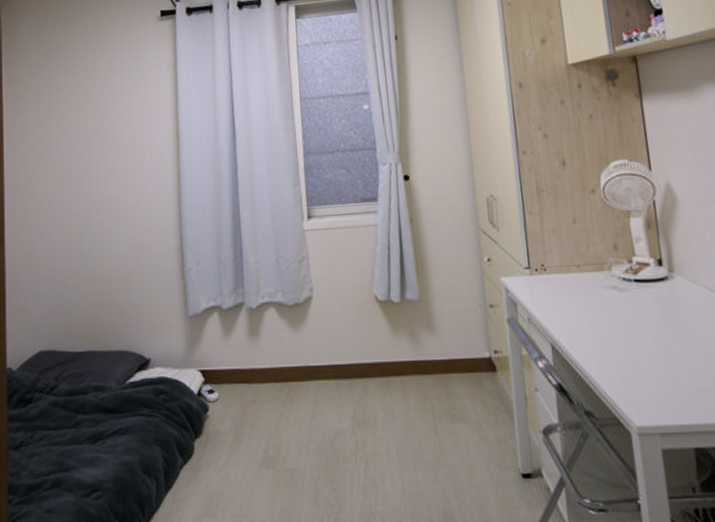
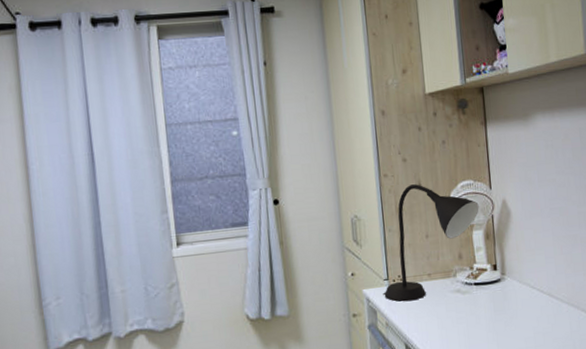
desk lamp: none [523,162,637,295] -> present [383,184,479,301]

